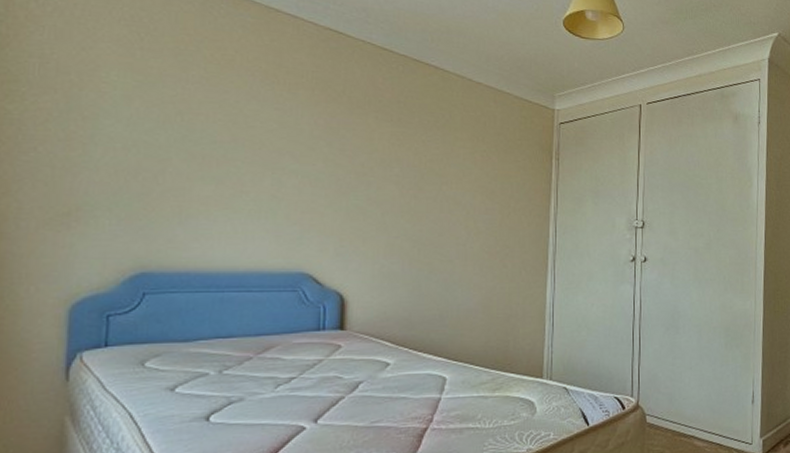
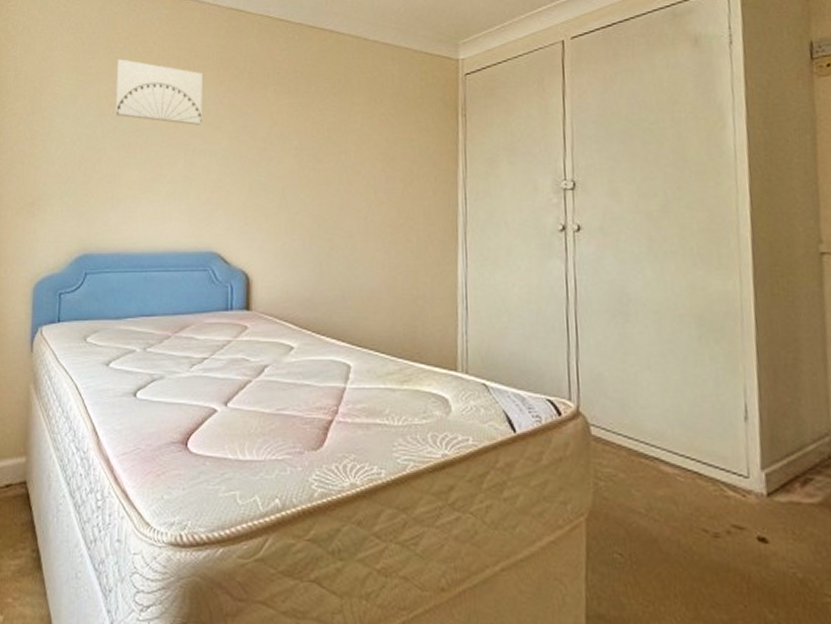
wall art: none [184,63,295,144] -> present [115,59,203,125]

